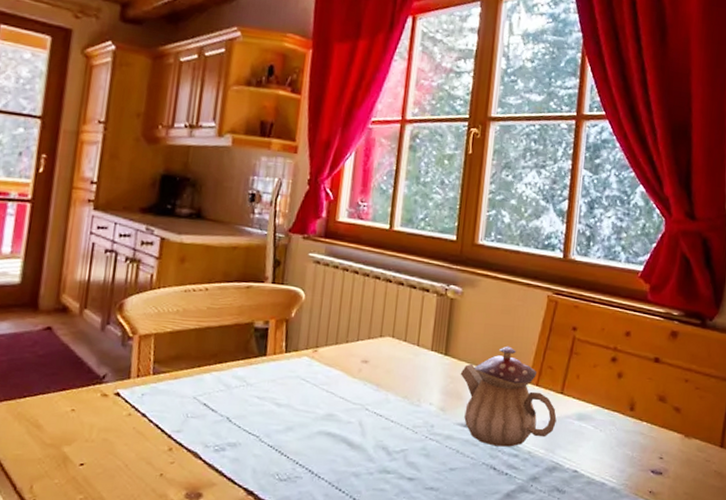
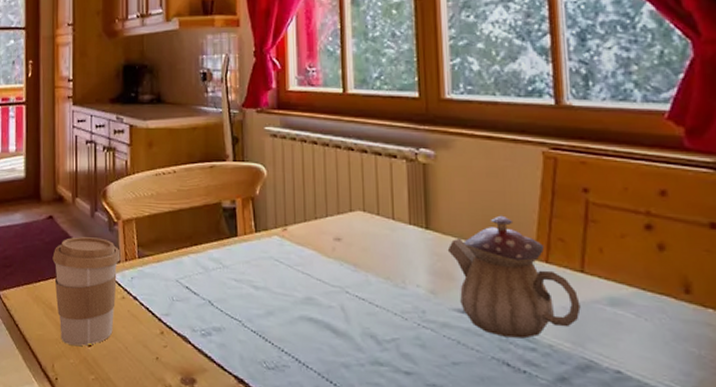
coffee cup: none [44,350,132,465] -> present [52,237,120,346]

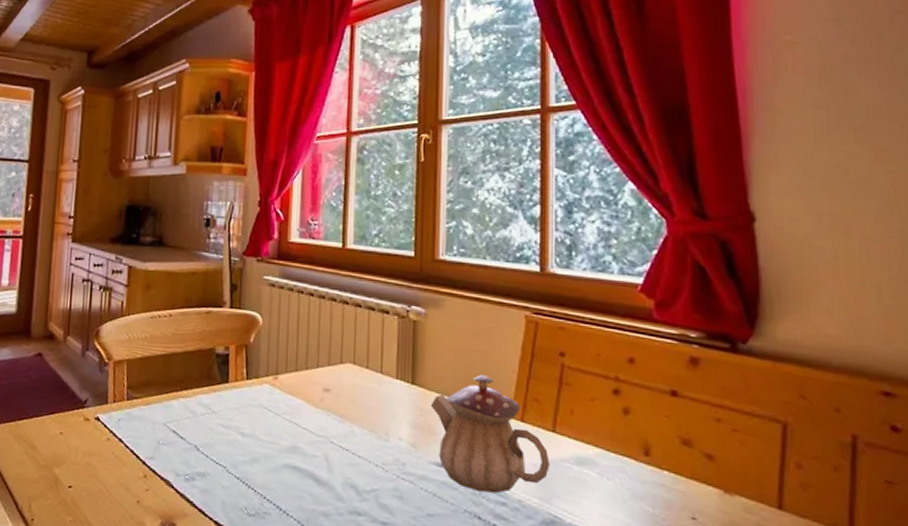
coffee cup: present [52,237,120,346] -> none [38,375,109,487]

